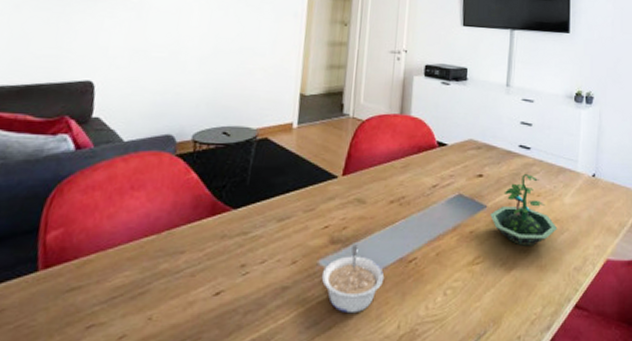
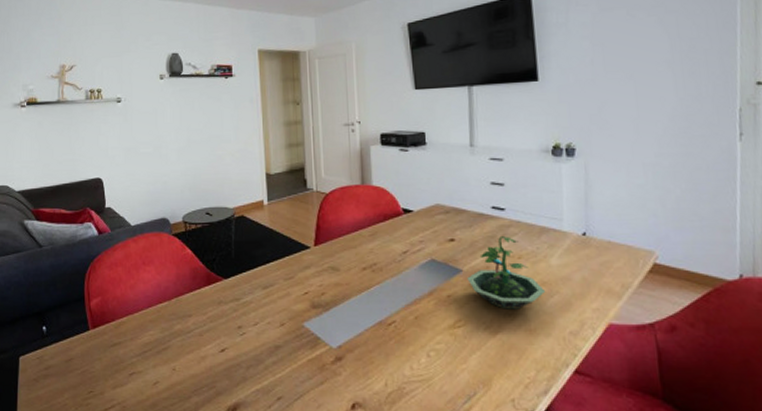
legume: present [321,244,385,314] -> none [308,309,367,371]

